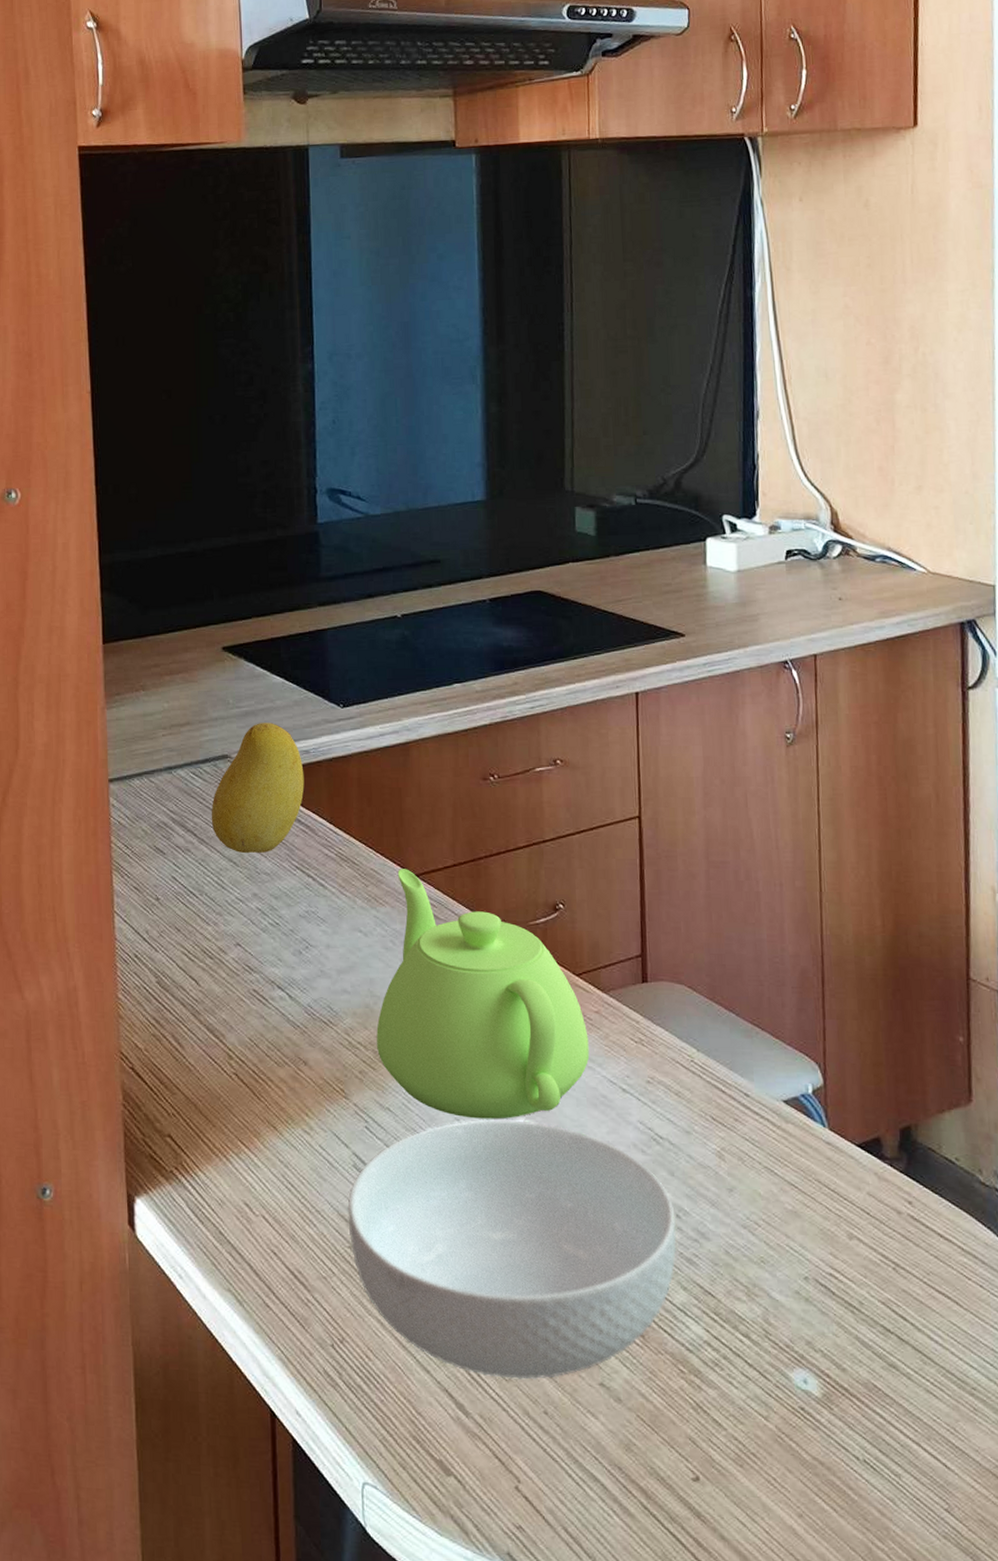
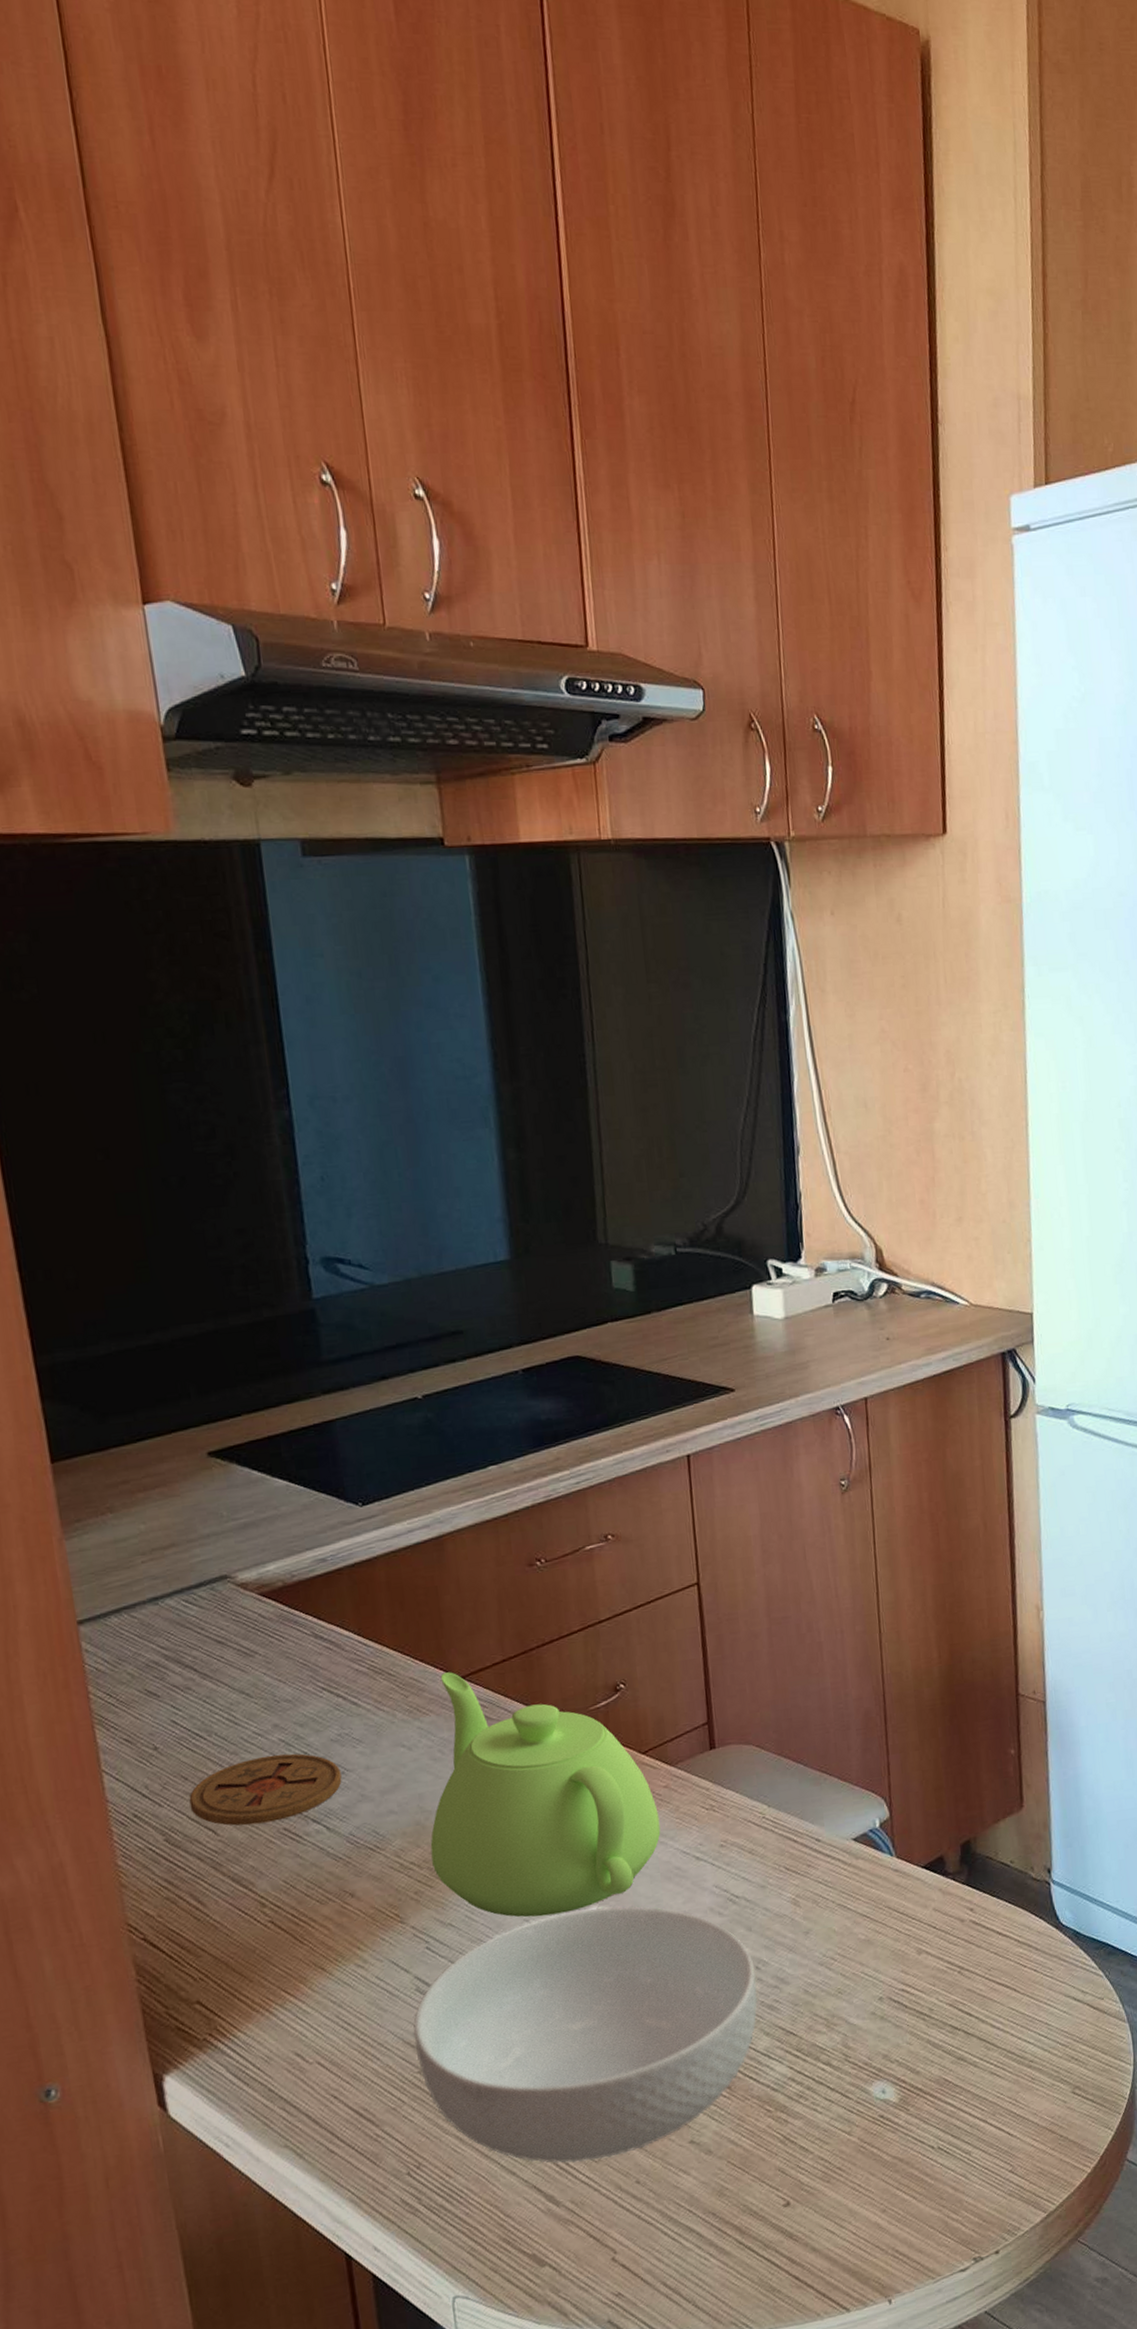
coaster: none [179,921,306,982] -> present [189,1753,342,1826]
fruit: present [211,723,305,853] -> none [212,1532,324,1682]

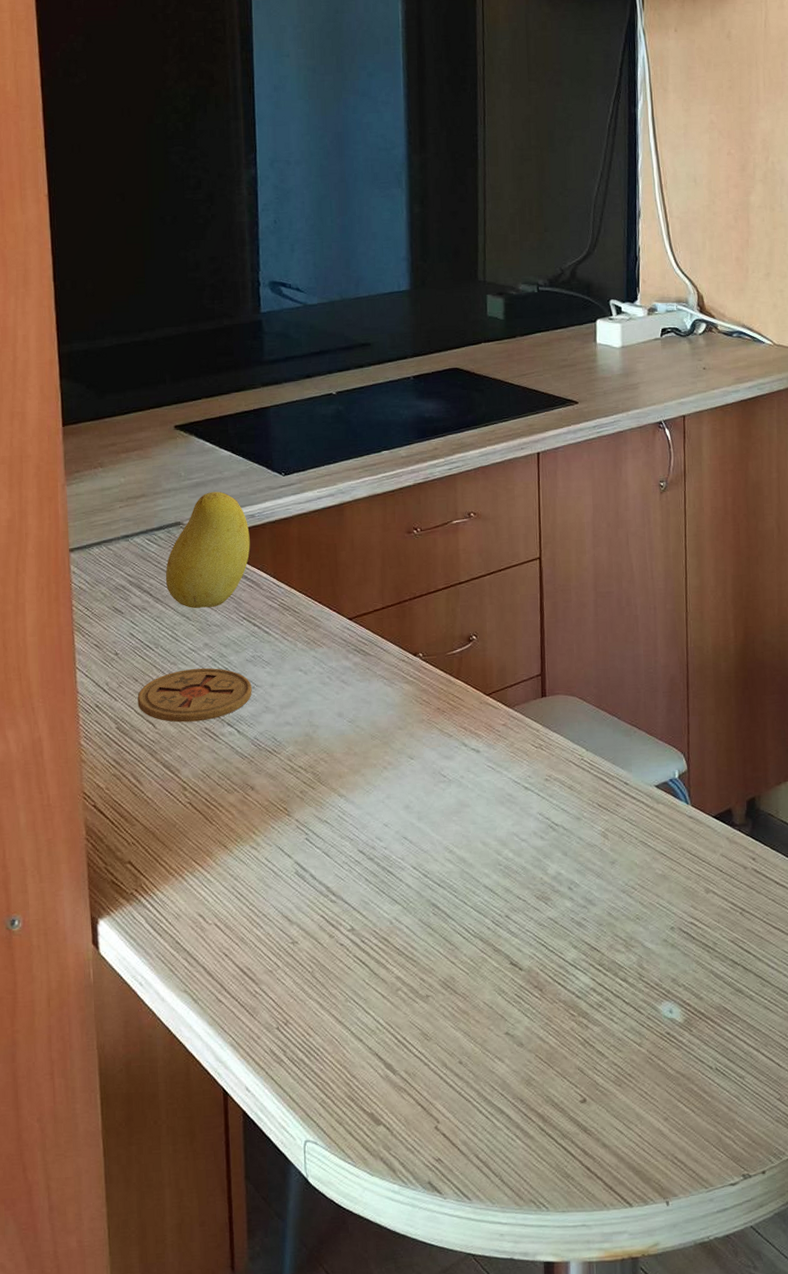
fruit: none [212,1532,324,1682] -> present [165,491,250,608]
cereal bowl: present [413,1905,758,2163] -> none [290,821,569,1038]
teapot: present [430,1672,661,1917] -> none [315,614,498,823]

